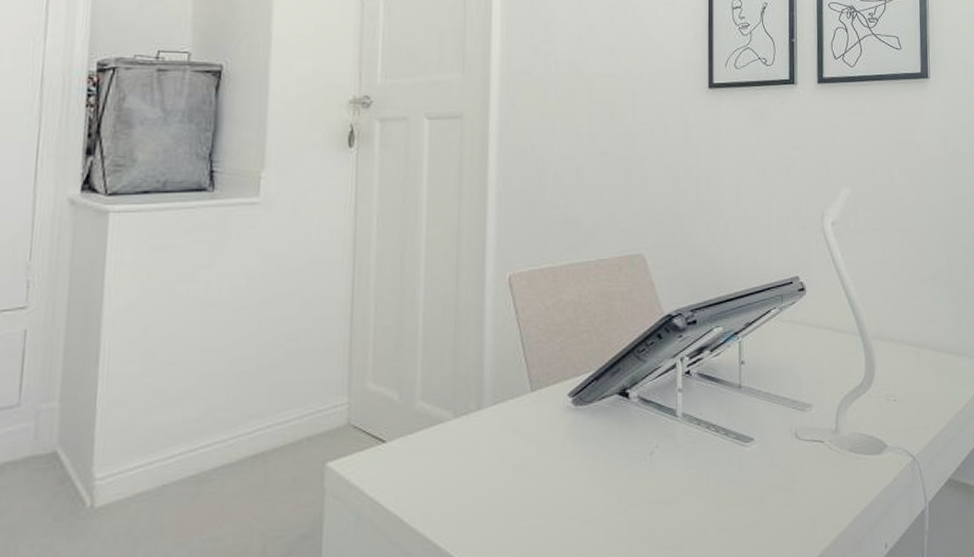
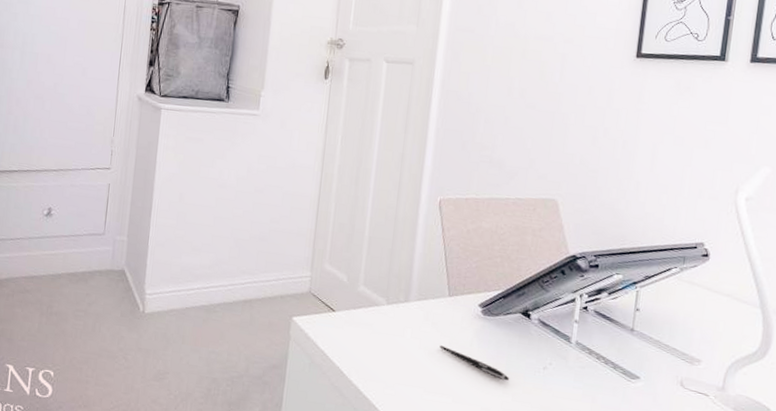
pen: none [526,454,613,480] -> present [440,345,510,380]

